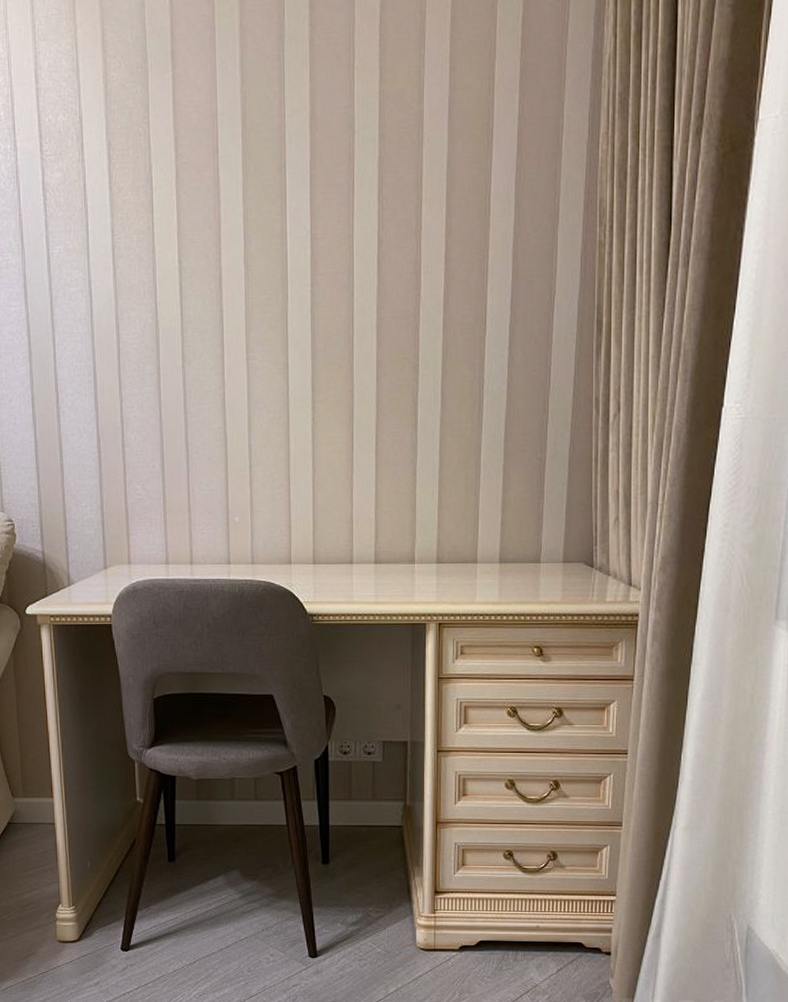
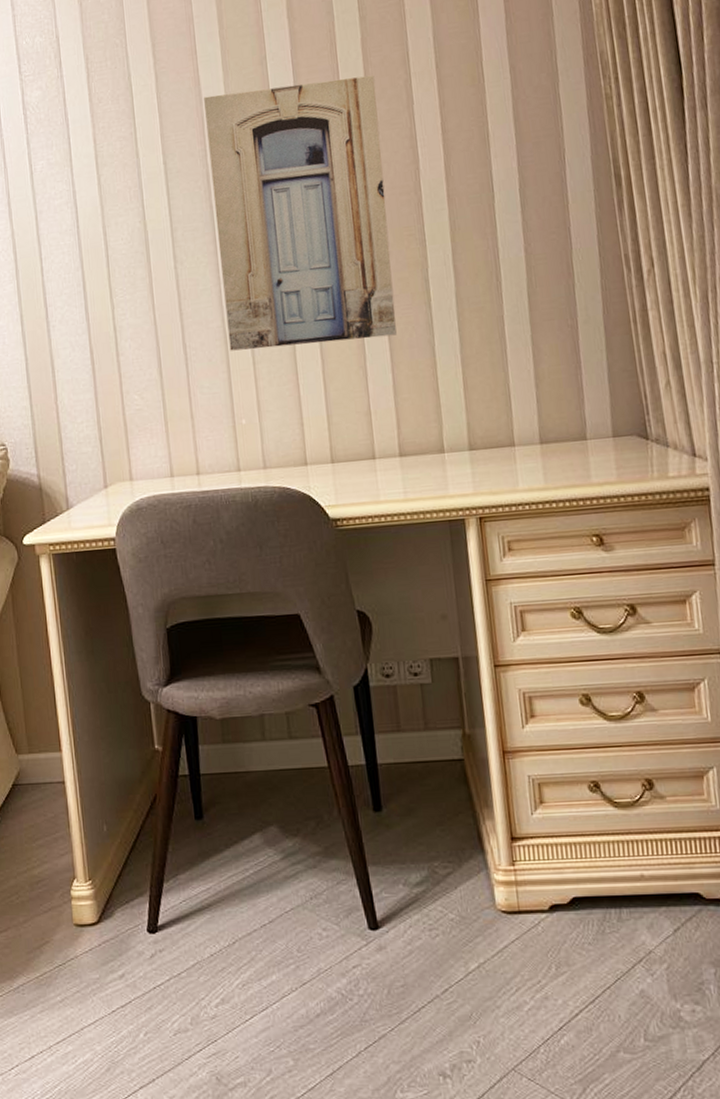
wall art: none [222,195,388,453] -> present [204,74,397,351]

